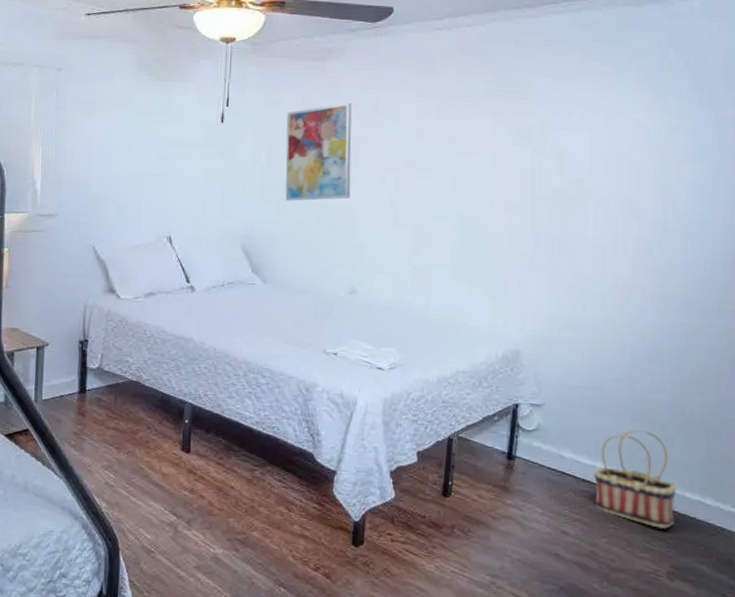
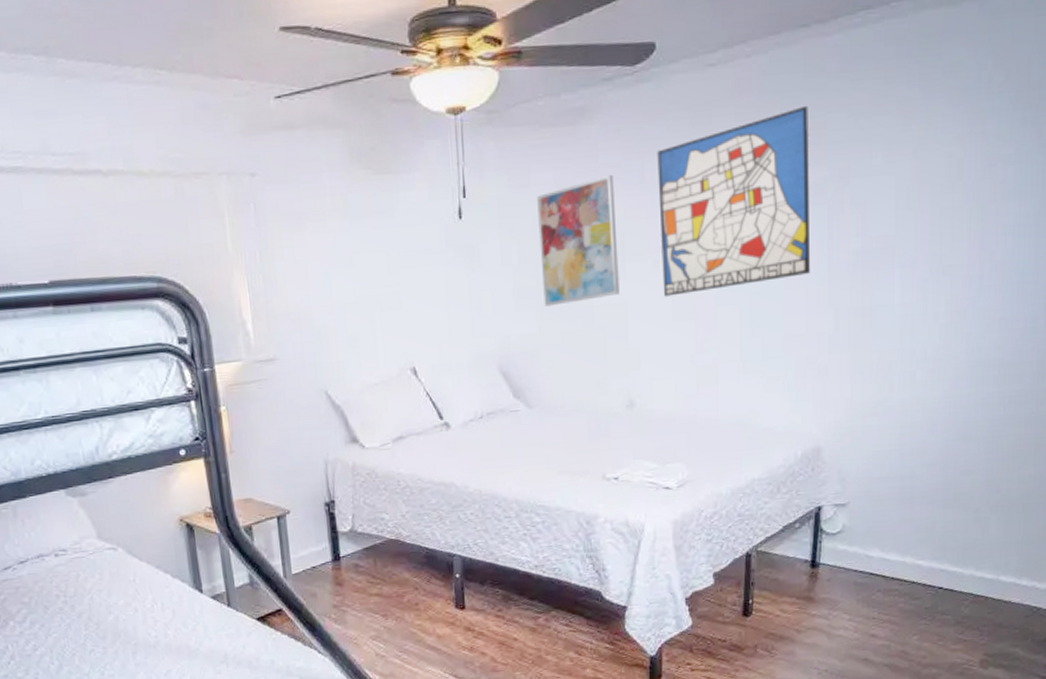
wall art: none [387,68,517,206] -> present [657,105,810,297]
basket: present [593,429,678,529] -> none [903,515,993,617]

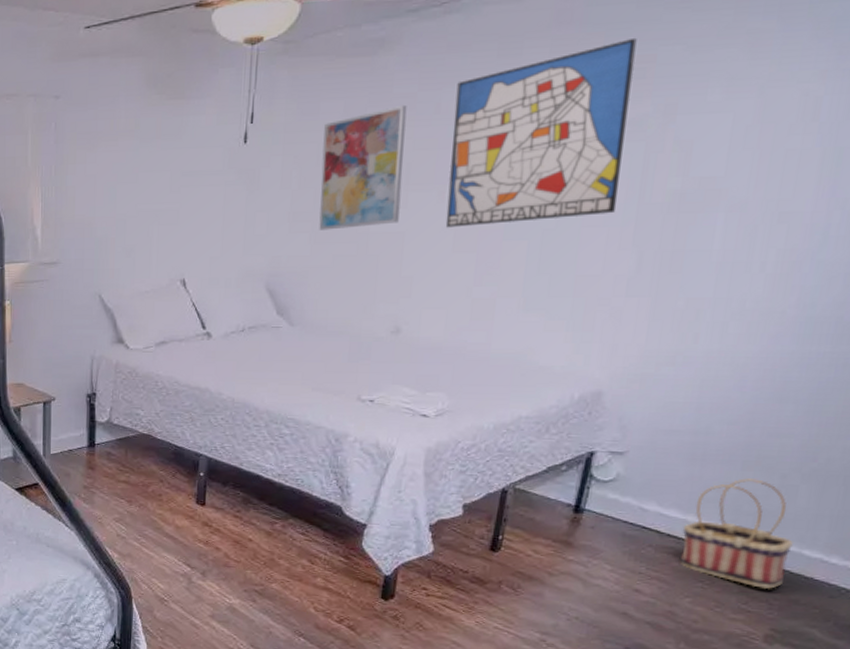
basket: none [903,515,993,617] -> present [680,478,795,589]

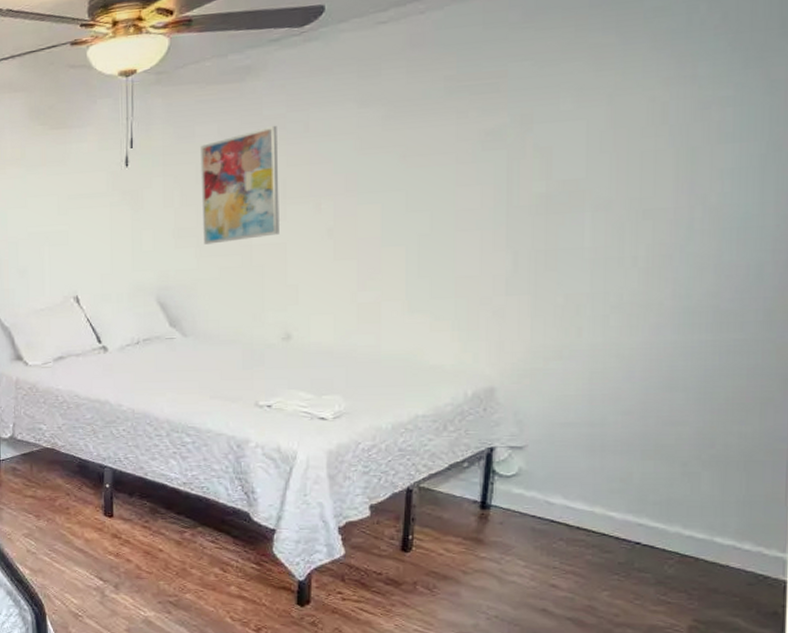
wall art: present [445,37,637,228] -> none [323,55,487,237]
basket: present [680,478,795,589] -> none [591,468,705,579]

